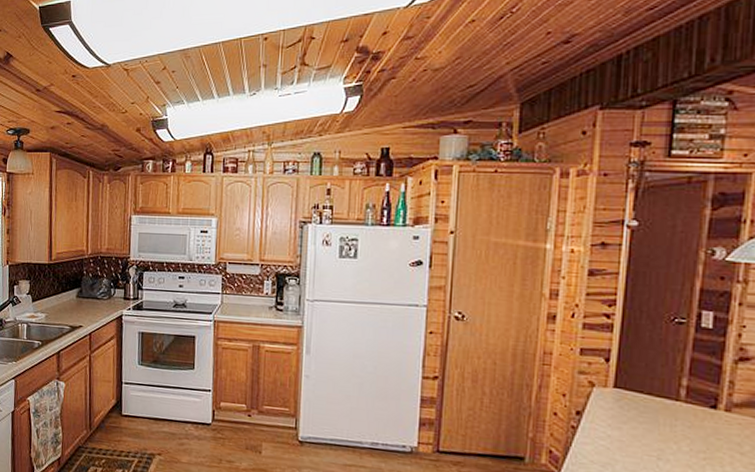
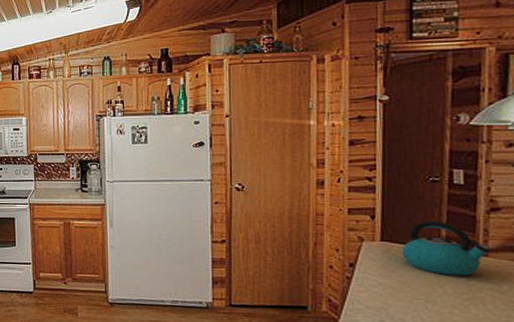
kettle: none [635,367,736,433] -> present [401,220,492,276]

